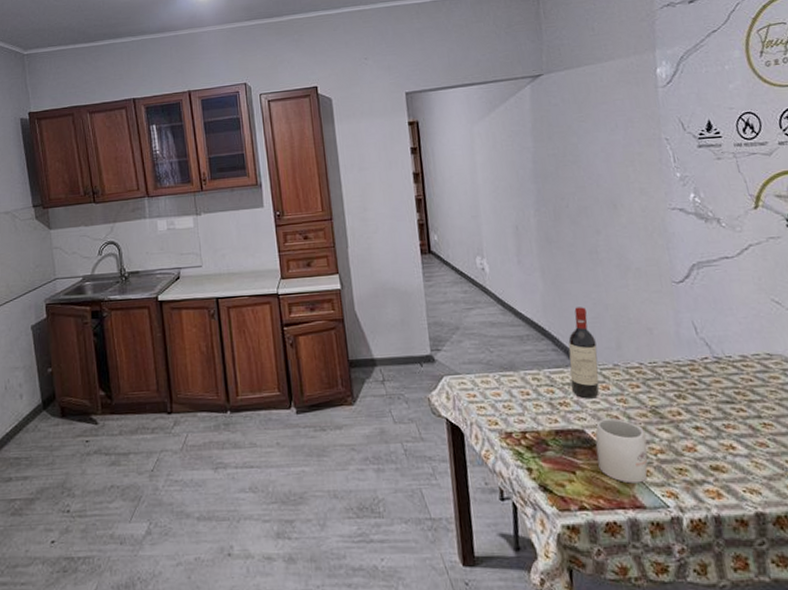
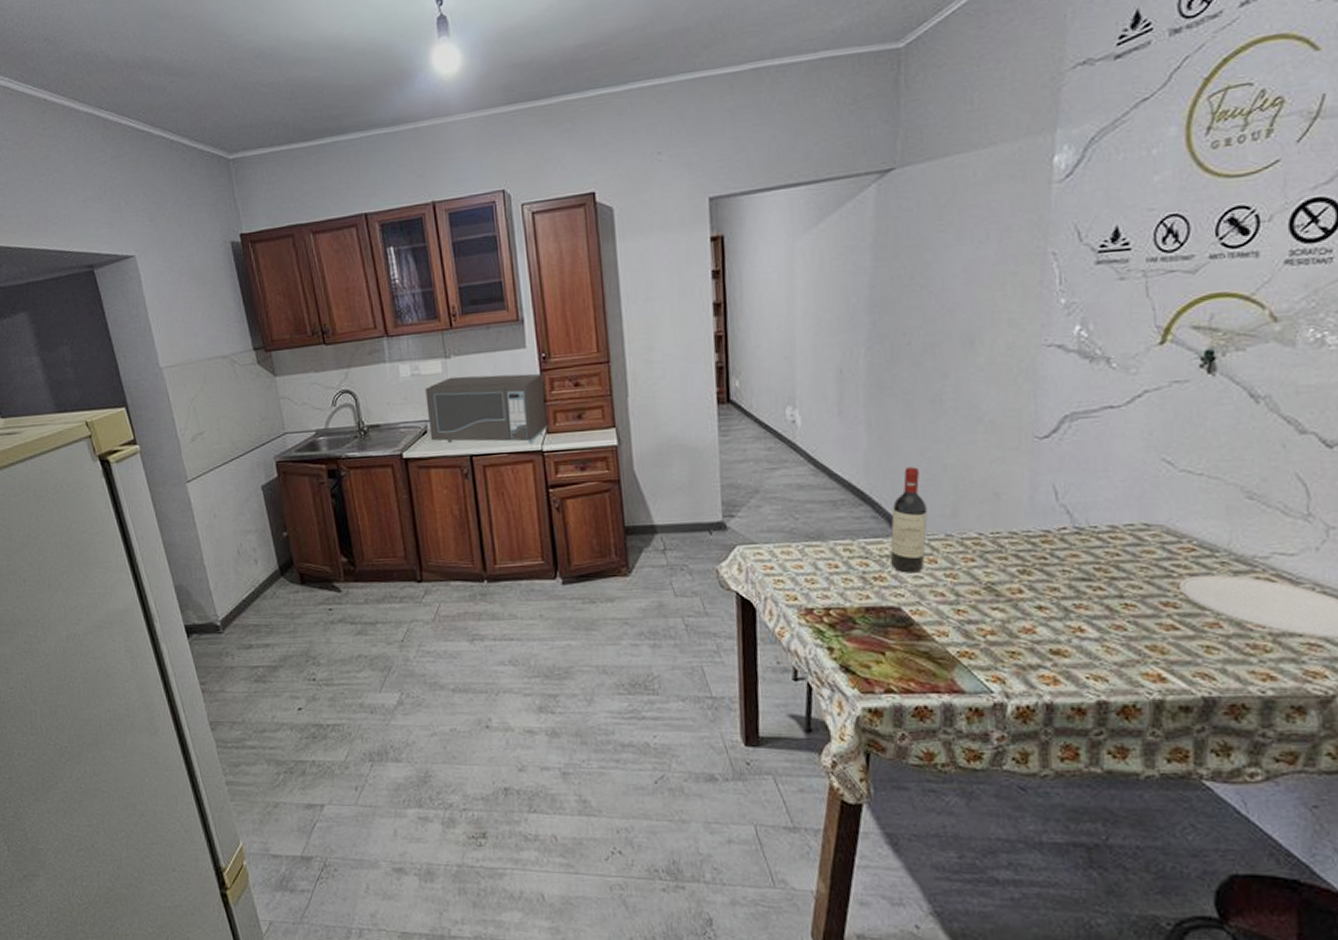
microwave: none [179,228,282,287] -> present [425,374,547,443]
mug: present [595,418,648,484] -> none [912,595,977,667]

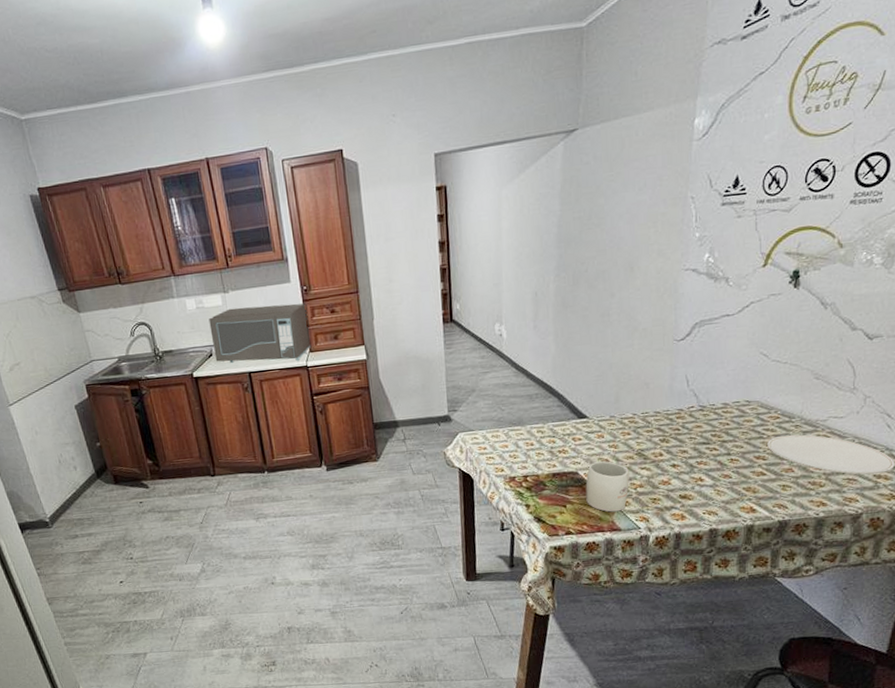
wine bottle: present [890,467,928,573] -> none [571,366,598,446]
mug: none [912,595,977,667] -> present [585,461,630,512]

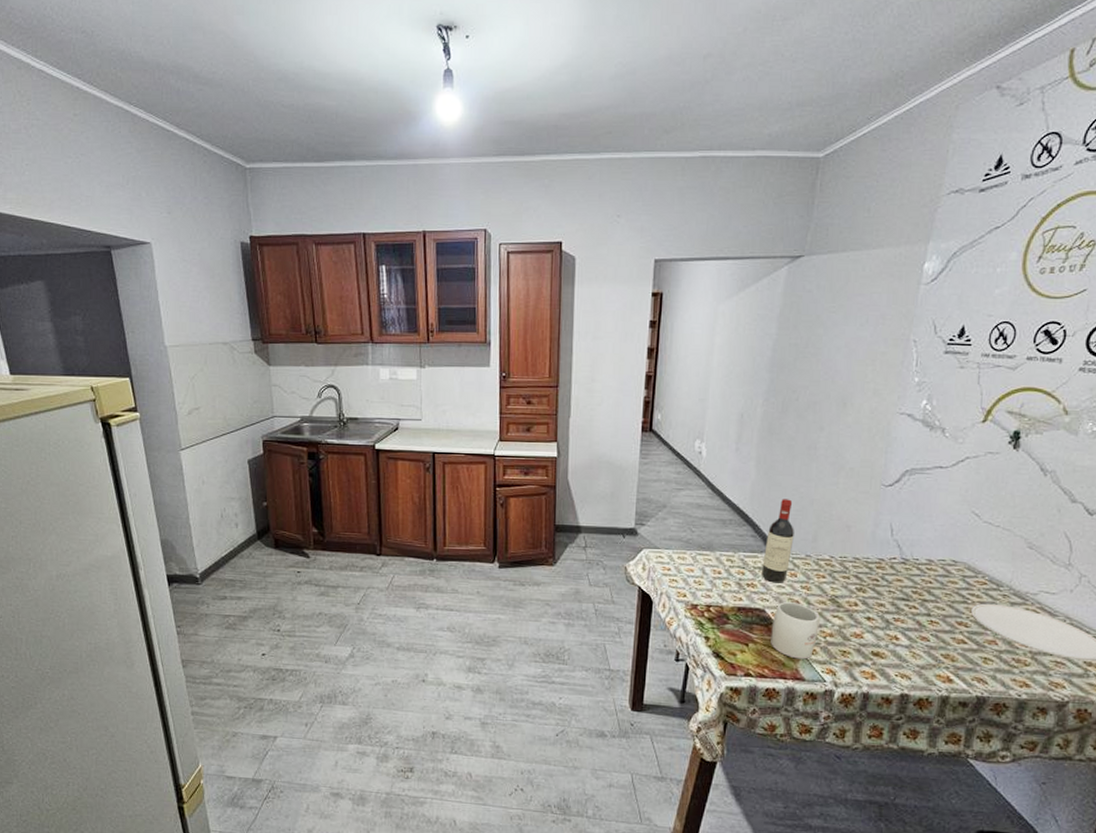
microwave: present [209,303,310,363] -> none [400,384,502,448]
wine bottle: none [571,366,598,446] -> present [762,499,794,583]

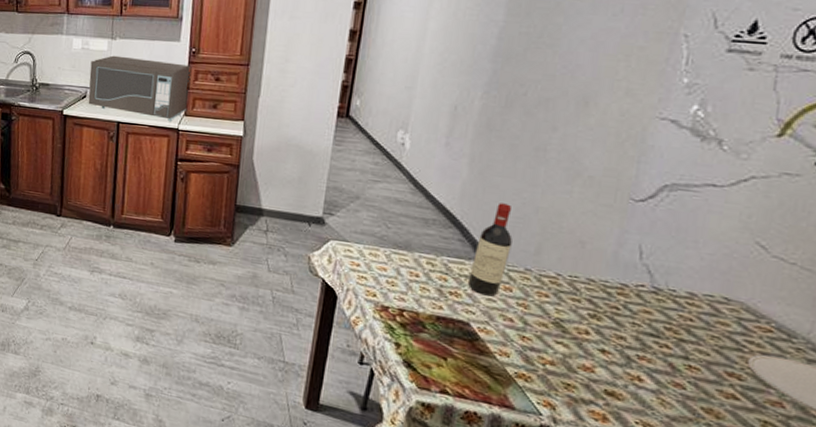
microwave: none [400,384,502,448] -> present [88,55,191,121]
mug: present [770,602,821,659] -> none [474,317,540,386]

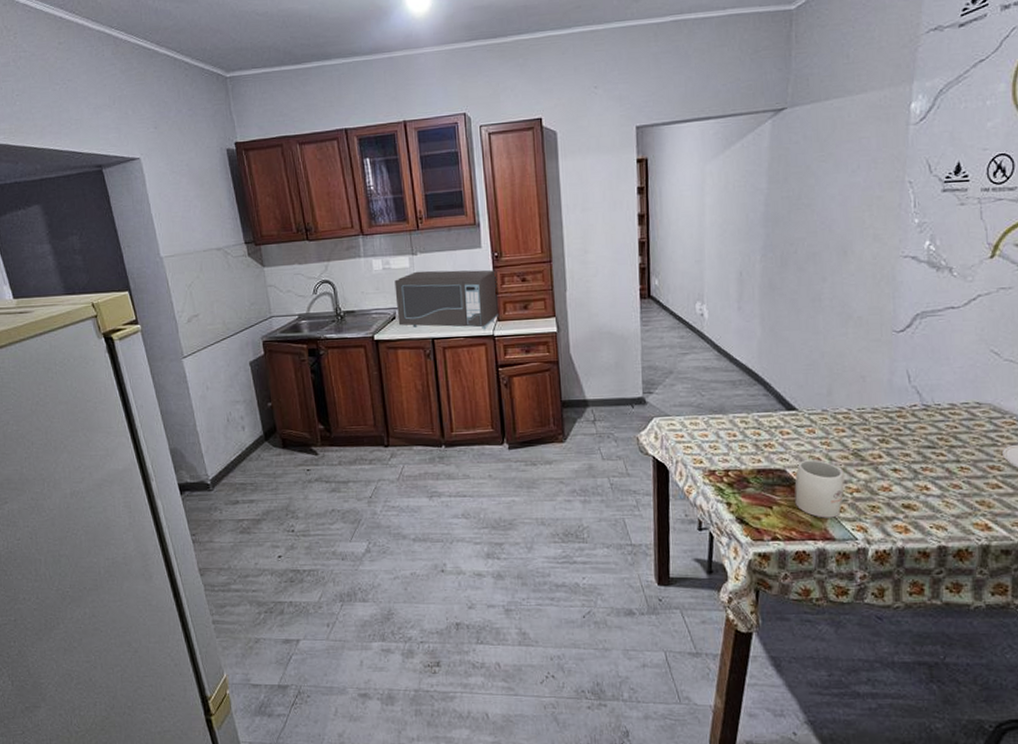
wine bottle: present [468,203,513,297] -> none [778,354,808,442]
mug: none [474,317,540,386] -> present [794,460,845,518]

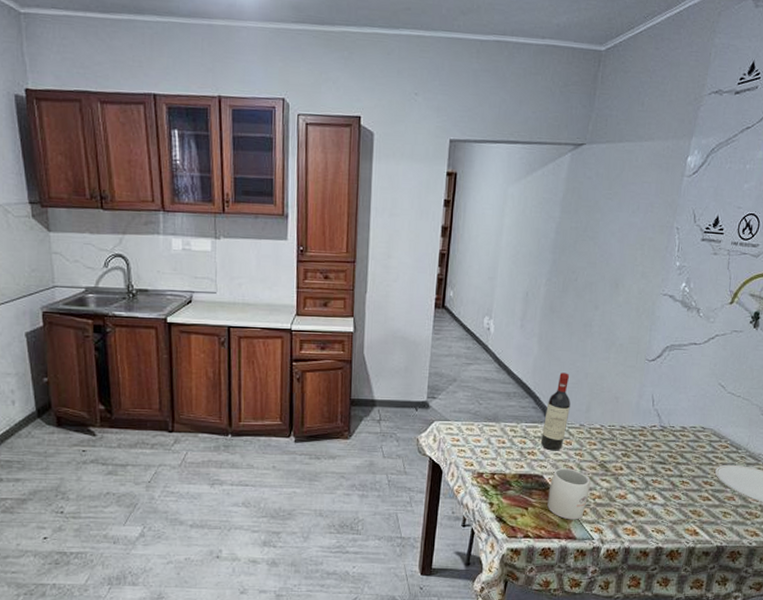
microwave: present [394,270,498,329] -> none [193,256,299,322]
wine bottle: none [778,354,808,442] -> present [541,372,571,451]

